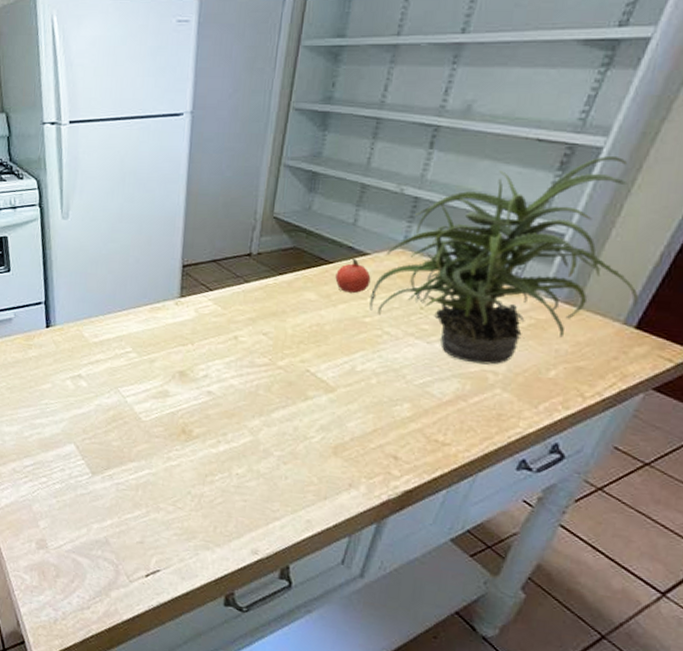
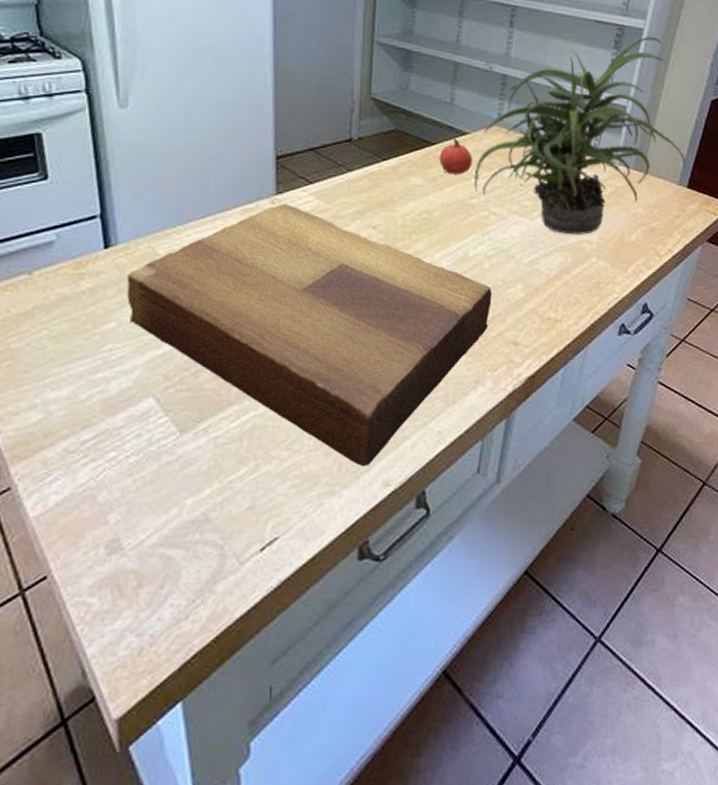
cutting board: none [60,306,376,533] -> present [127,204,492,466]

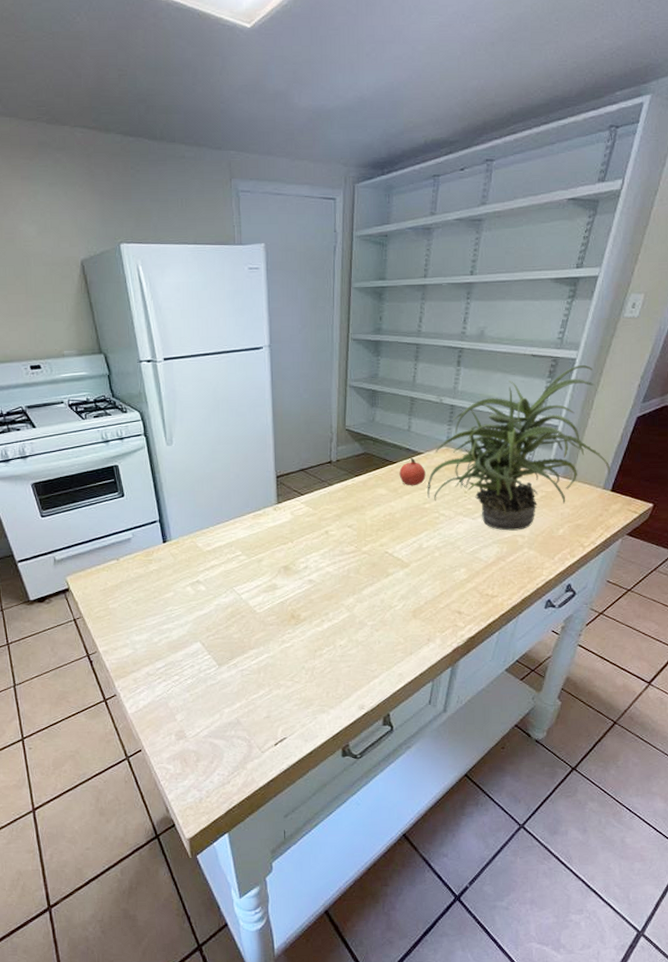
cutting board: present [127,204,492,466] -> none [179,511,441,694]

